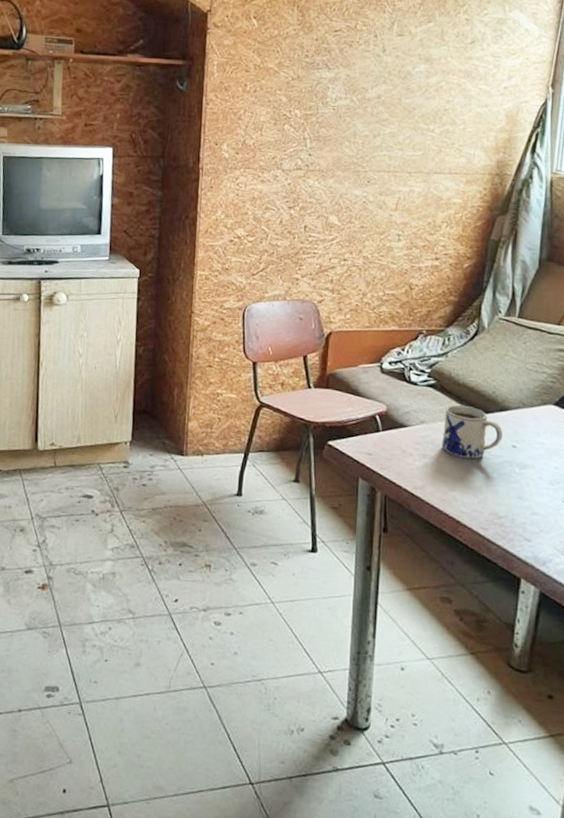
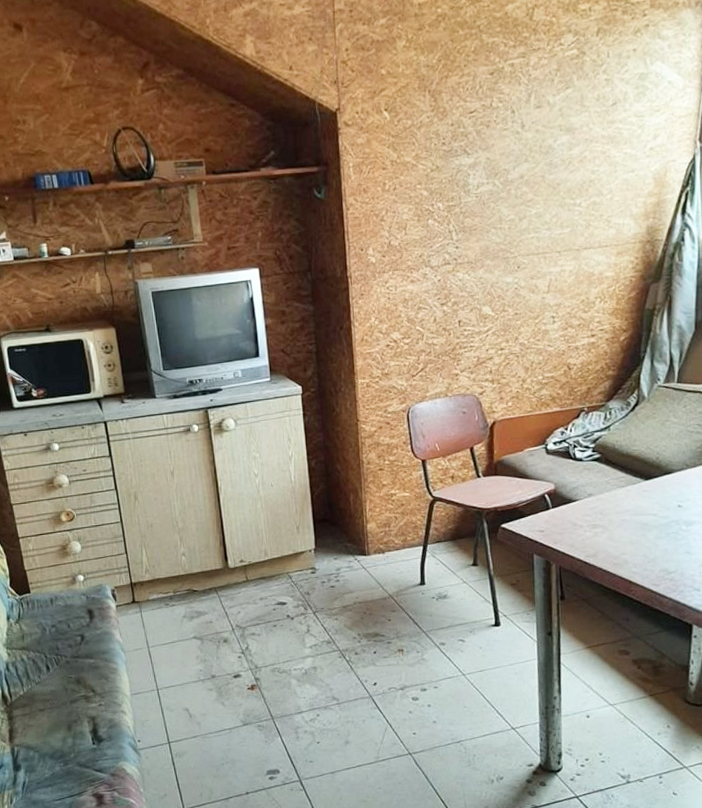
mug: present [442,404,502,459] -> none [610,474,668,524]

